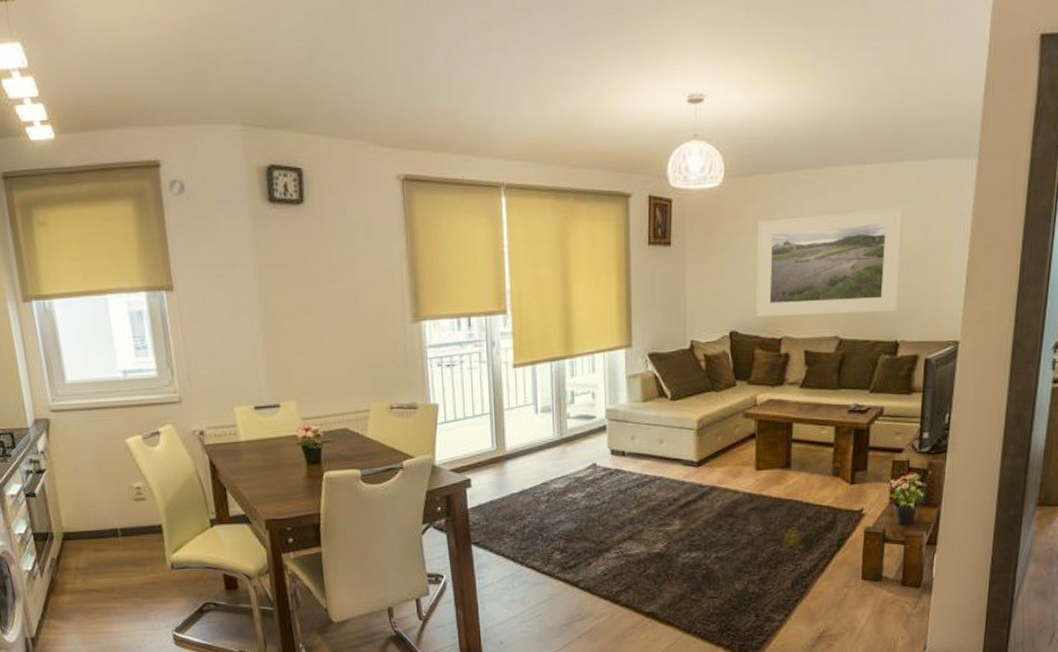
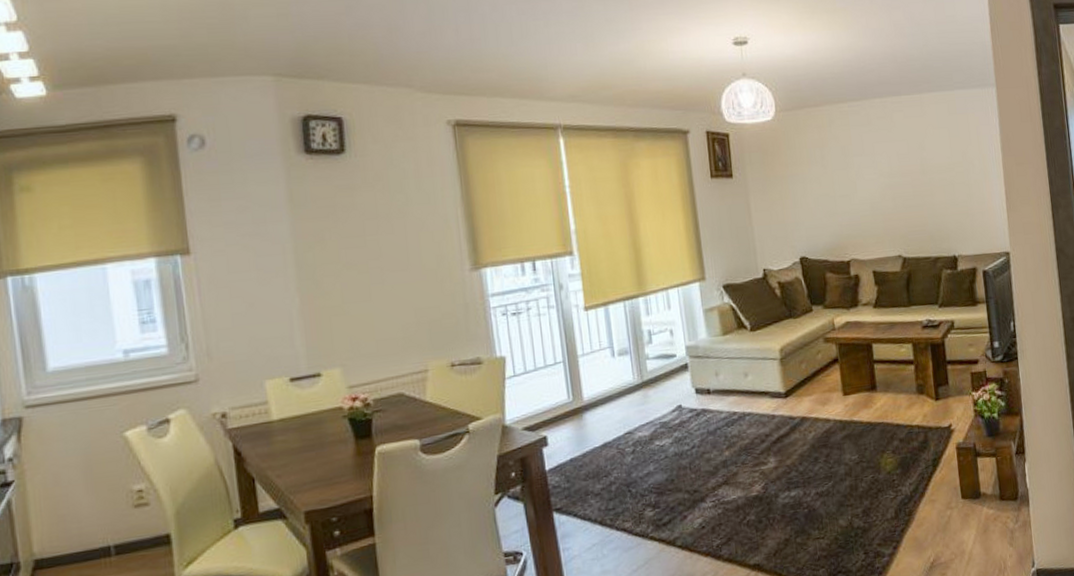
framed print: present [755,206,904,318] -> none [813,131,950,242]

